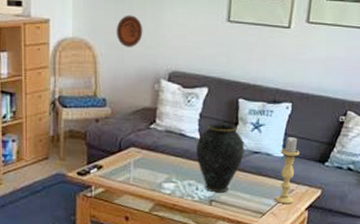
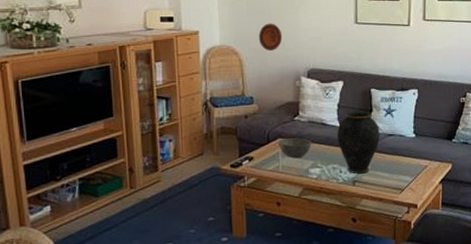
bowl: none [130,148,168,171] -> present [278,138,312,159]
candle holder: present [274,136,300,204] -> none [411,118,429,179]

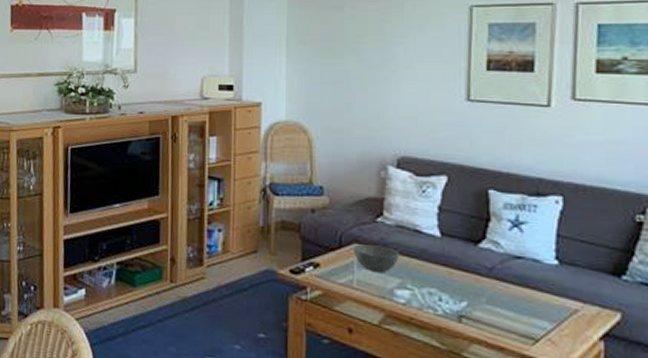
decorative plate: present [258,23,283,51] -> none [334,96,365,130]
vase: present [336,111,380,174] -> none [435,218,502,308]

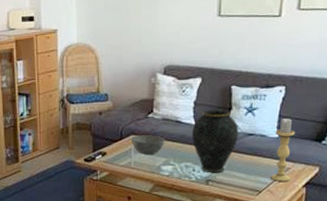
vase: none [435,218,502,308] -> present [191,109,239,173]
candle holder: none [551,238,582,329] -> present [270,118,295,181]

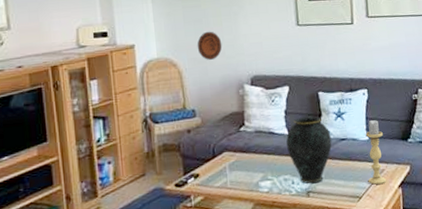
decorative plate: none [115,19,139,47] -> present [197,31,223,60]
bowl: present [131,135,165,155] -> none [224,149,261,172]

